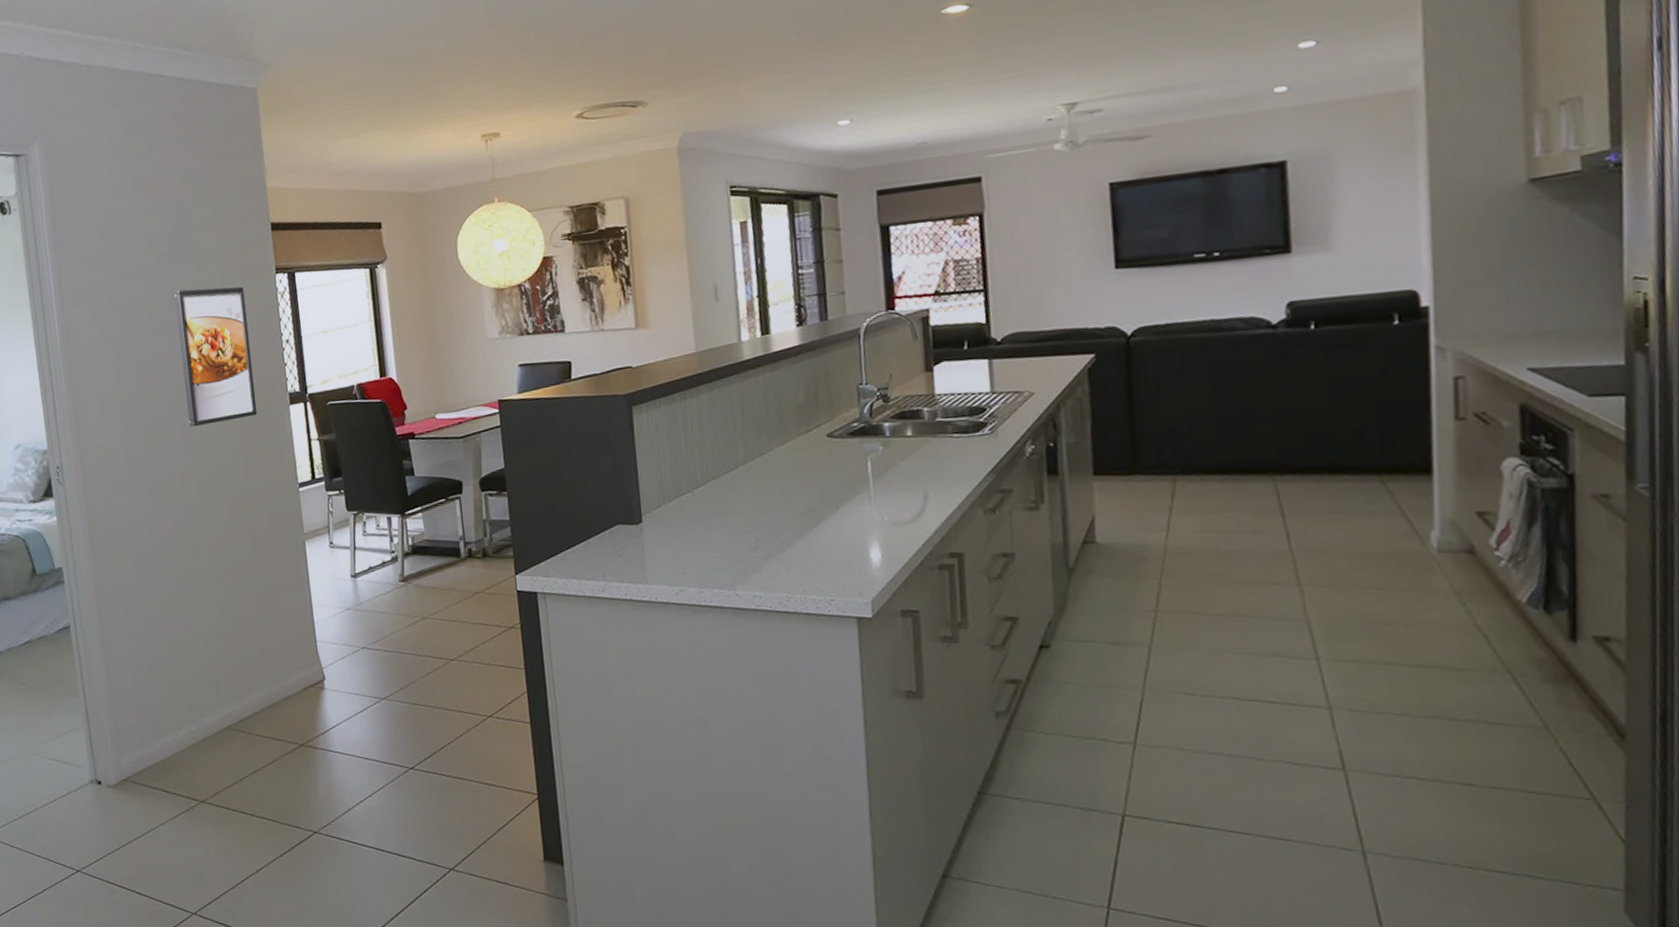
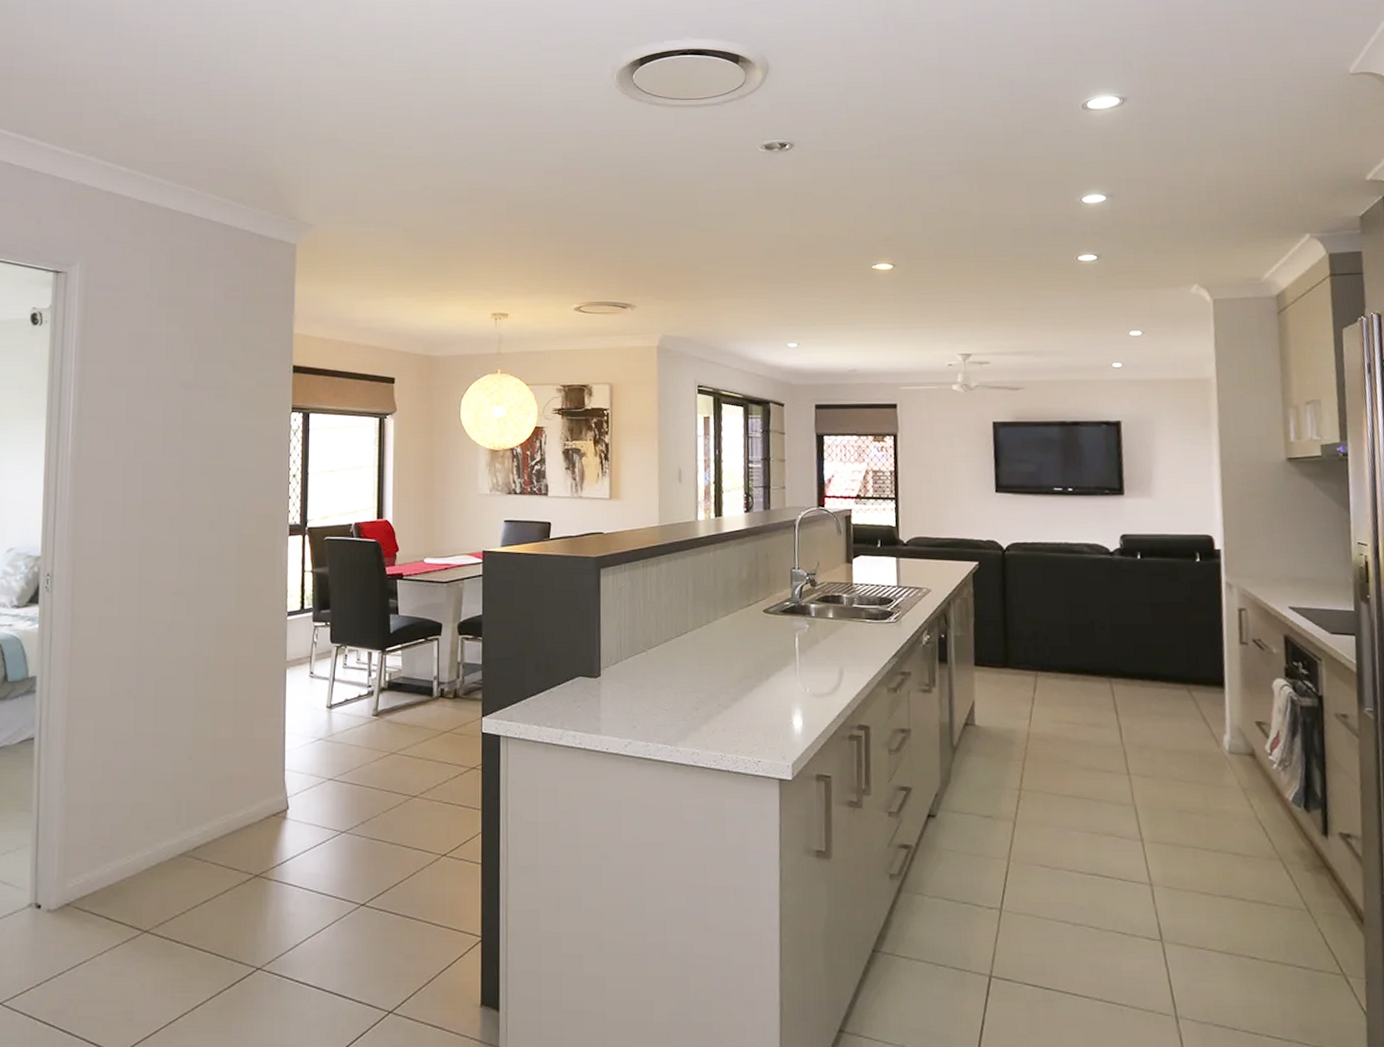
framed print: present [174,286,258,427] -> none [189,416,259,548]

